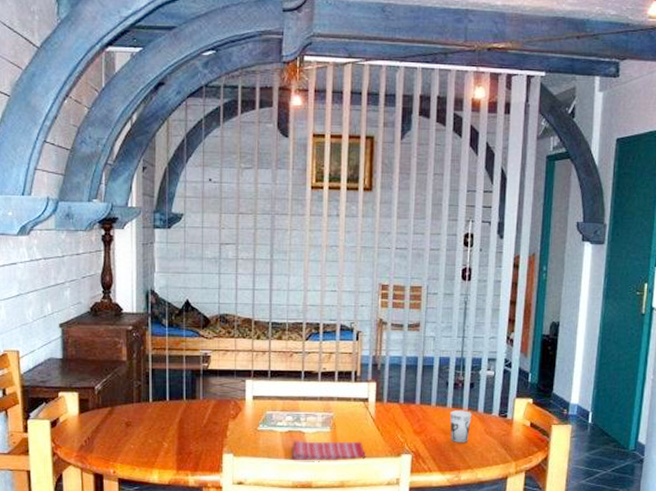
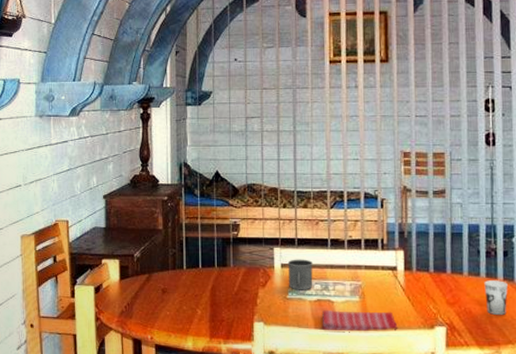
mug: none [259,391,286,422] -> present [287,259,314,290]

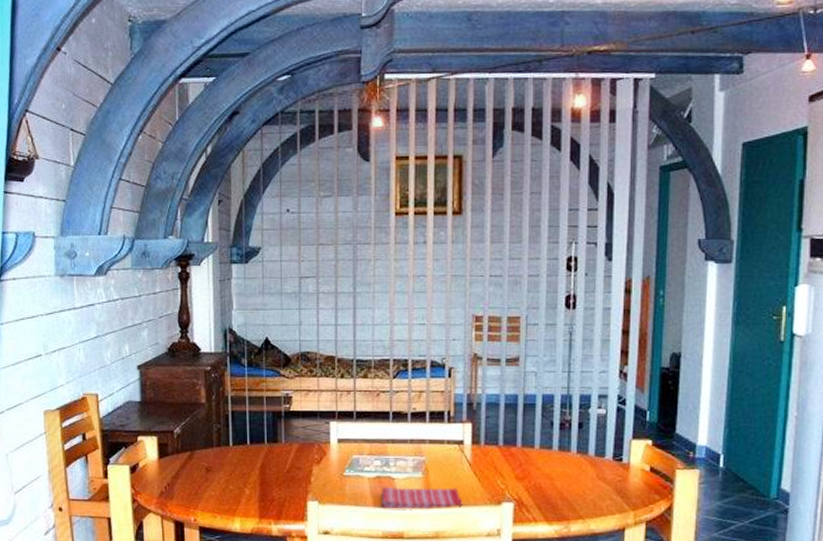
mug: present [287,259,314,290] -> none [345,433,373,467]
cup: present [484,280,508,316] -> none [556,454,581,490]

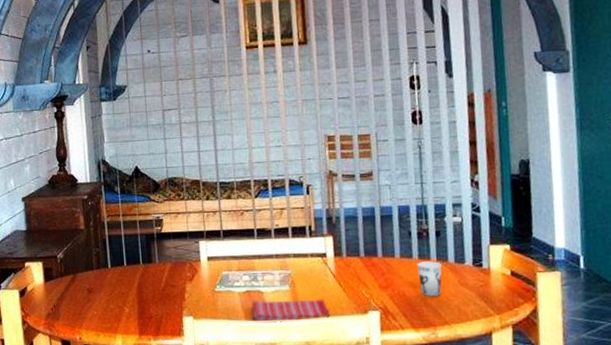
cup: none [556,454,581,490] -> present [417,261,442,297]

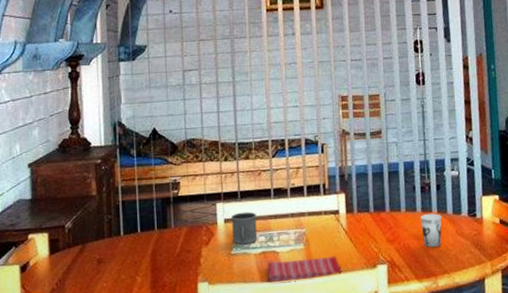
mug: none [214,250,241,283] -> present [230,211,258,245]

